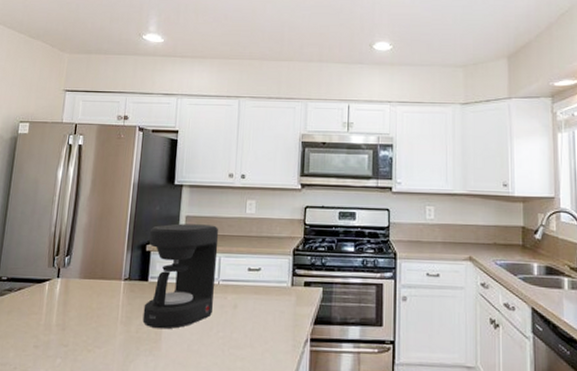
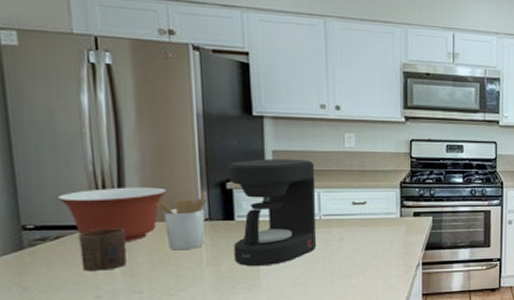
mixing bowl: none [26,246,102,297] -> present [57,187,167,243]
cup: none [30,283,67,322] -> present [79,228,127,271]
utensil holder: none [91,253,130,308] -> present [155,192,206,251]

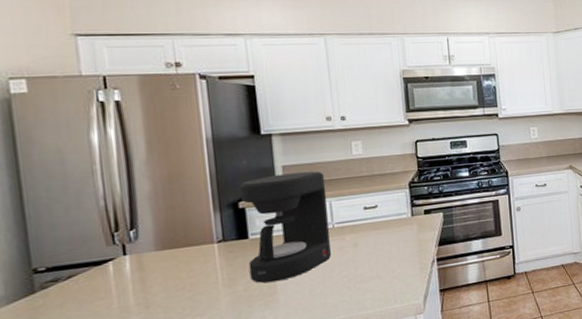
mixing bowl: present [57,187,167,243] -> none [68,214,179,274]
cup: present [79,228,127,271] -> none [92,260,141,308]
utensil holder: present [155,192,206,251] -> none [168,214,220,276]

